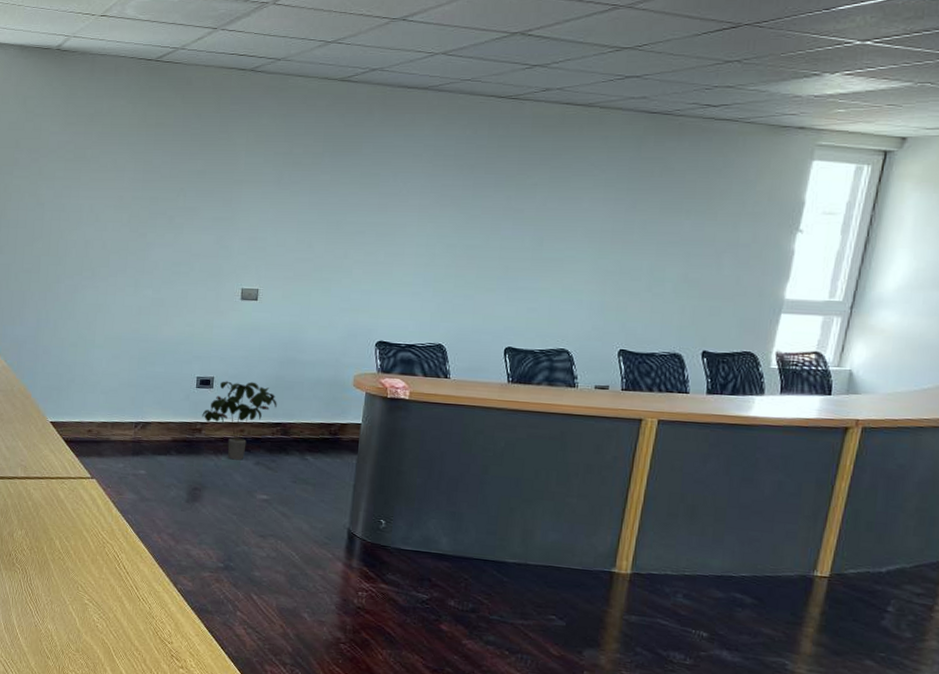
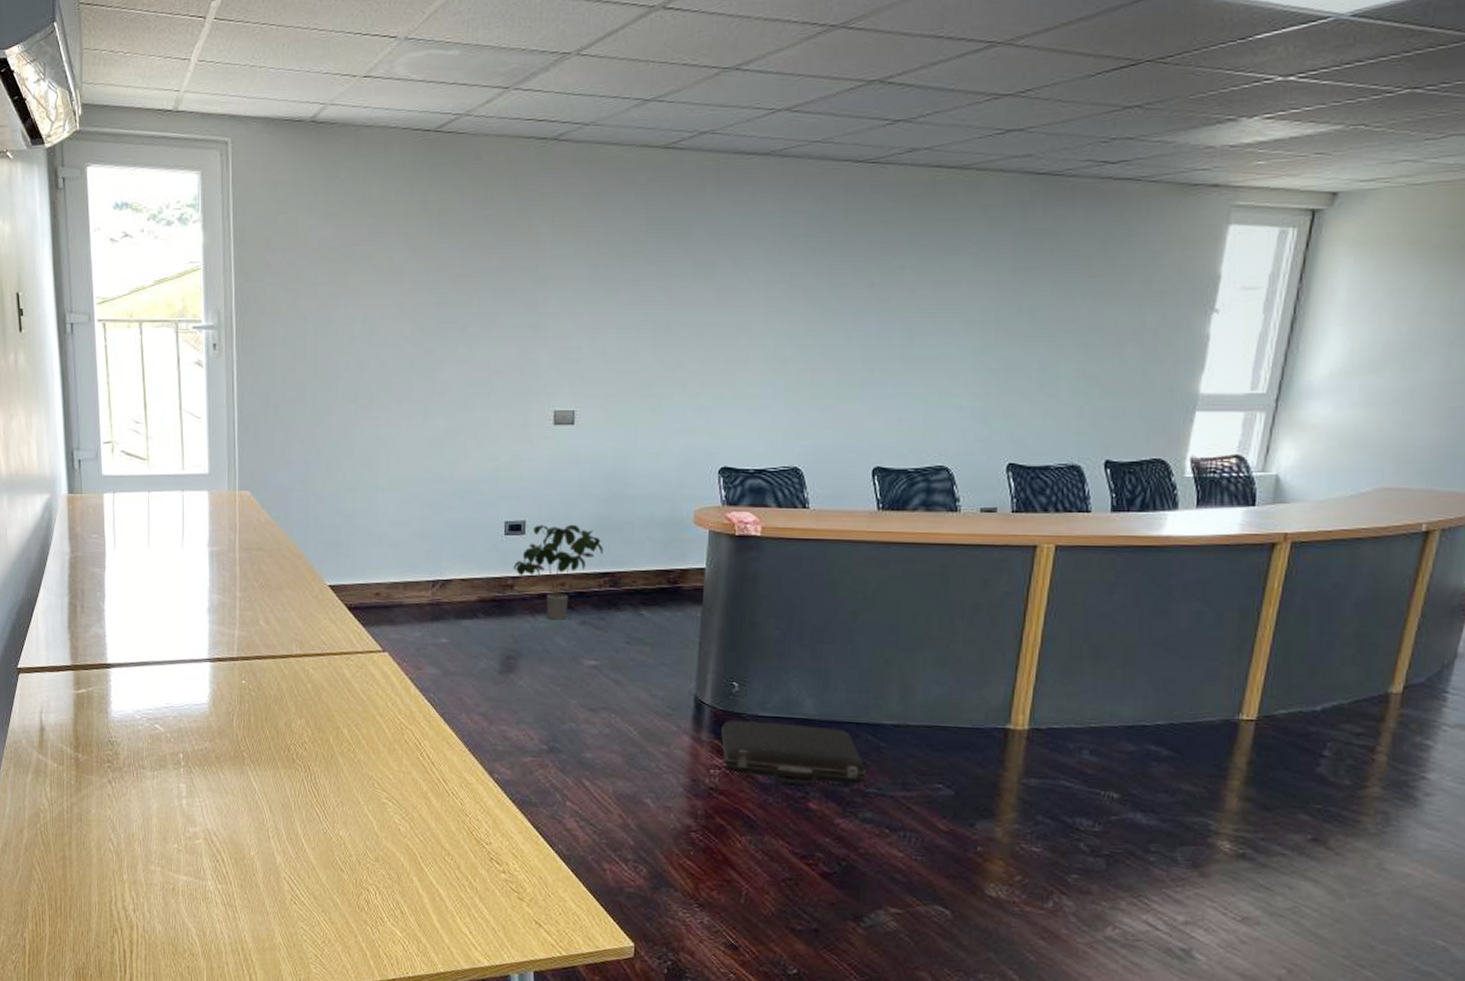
briefcase: none [369,551,491,612] -> present [721,720,867,786]

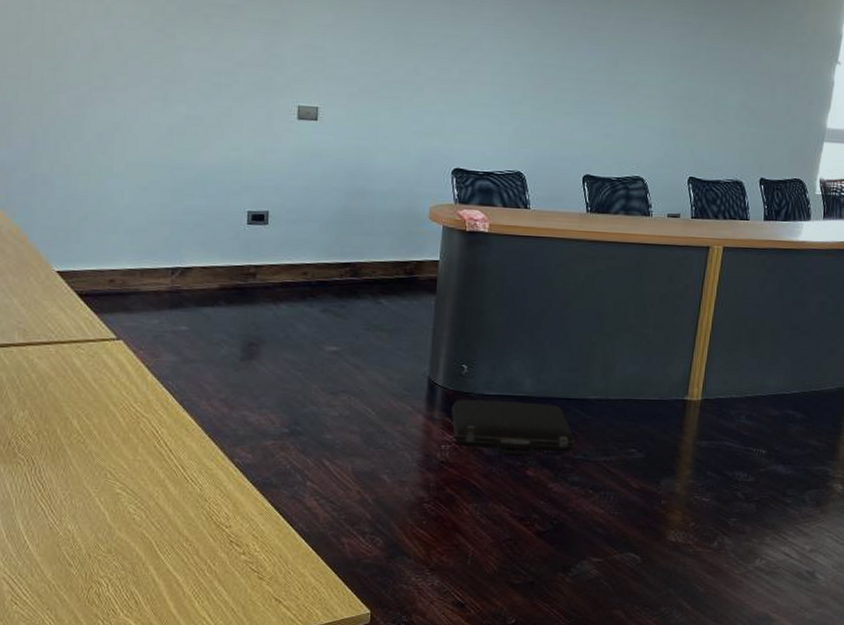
potted plant: present [513,524,603,620] -> none [256,215,345,308]

